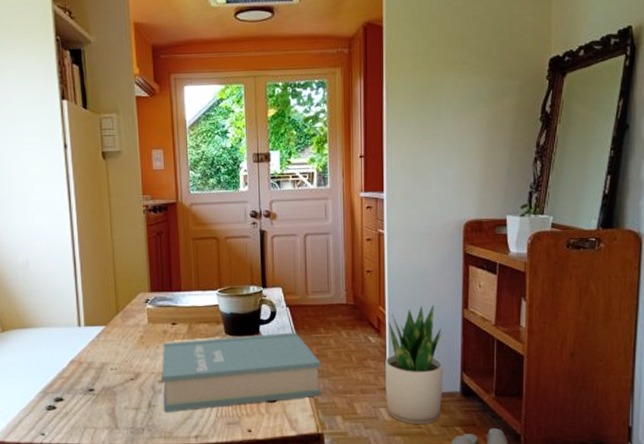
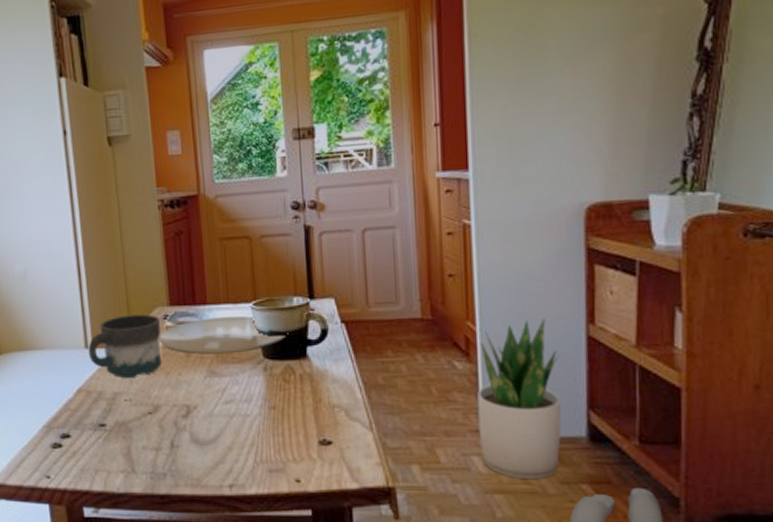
mug: none [80,299,142,351] -> present [88,314,161,378]
plate: none [140,301,246,332] -> present [158,316,289,355]
book: present [161,332,321,412] -> none [185,355,391,454]

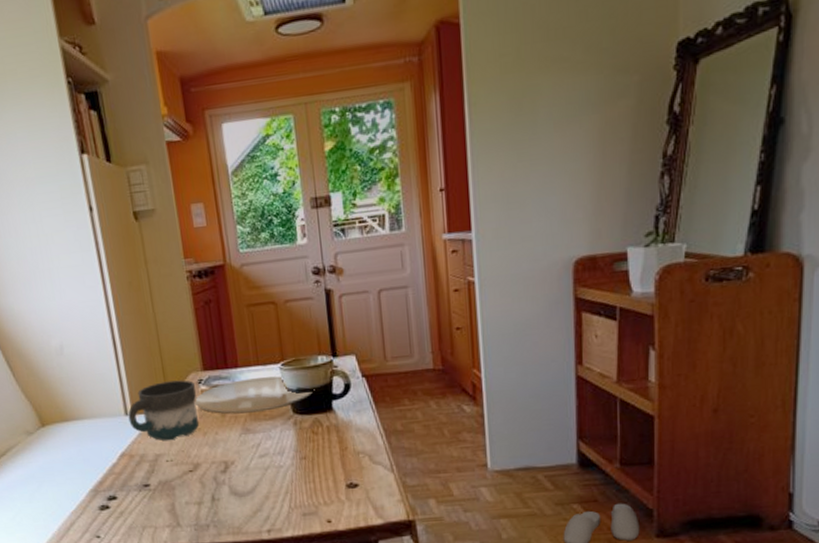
planter: present [477,318,561,480] -> none [484,362,556,505]

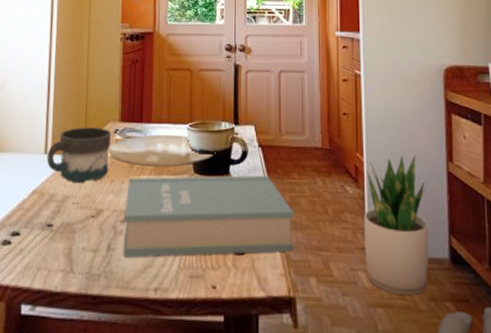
book: none [222,405,410,506] -> present [123,175,294,257]
planter: none [484,362,556,505] -> present [364,155,429,296]

